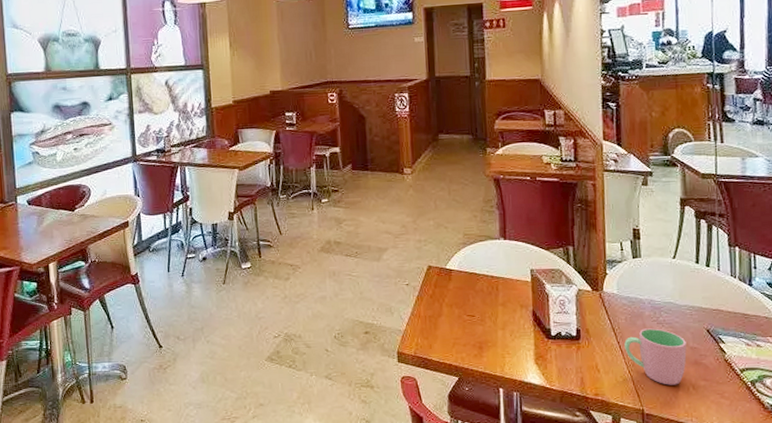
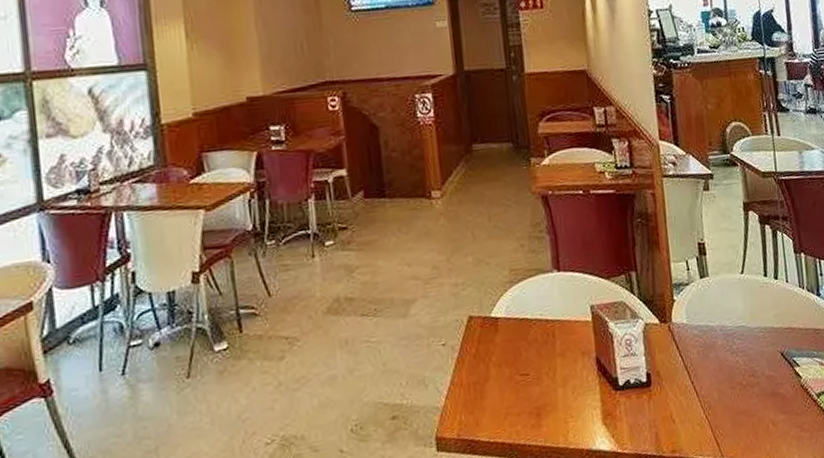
cup: present [624,328,687,385] -> none [699,359,764,426]

